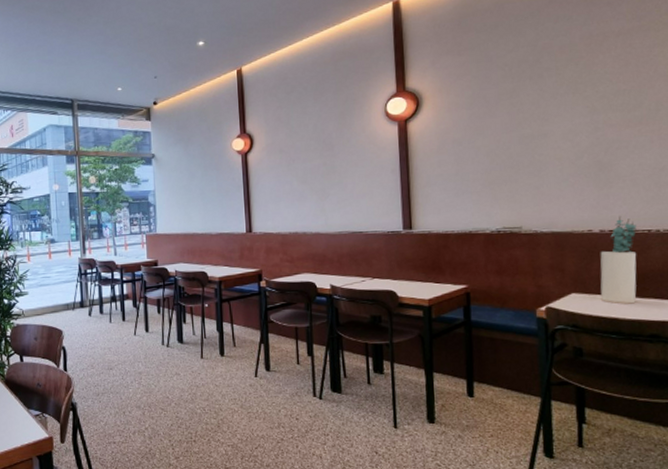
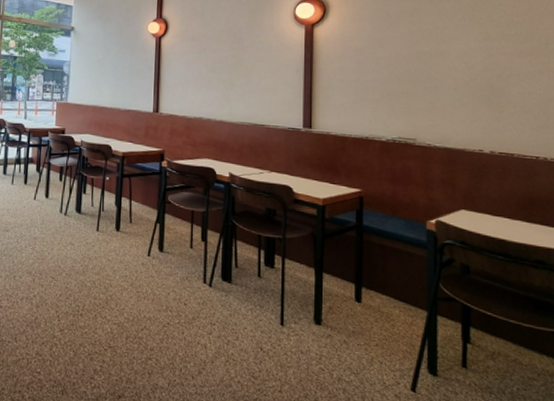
vase: present [600,215,637,305] -> none [488,139,525,228]

